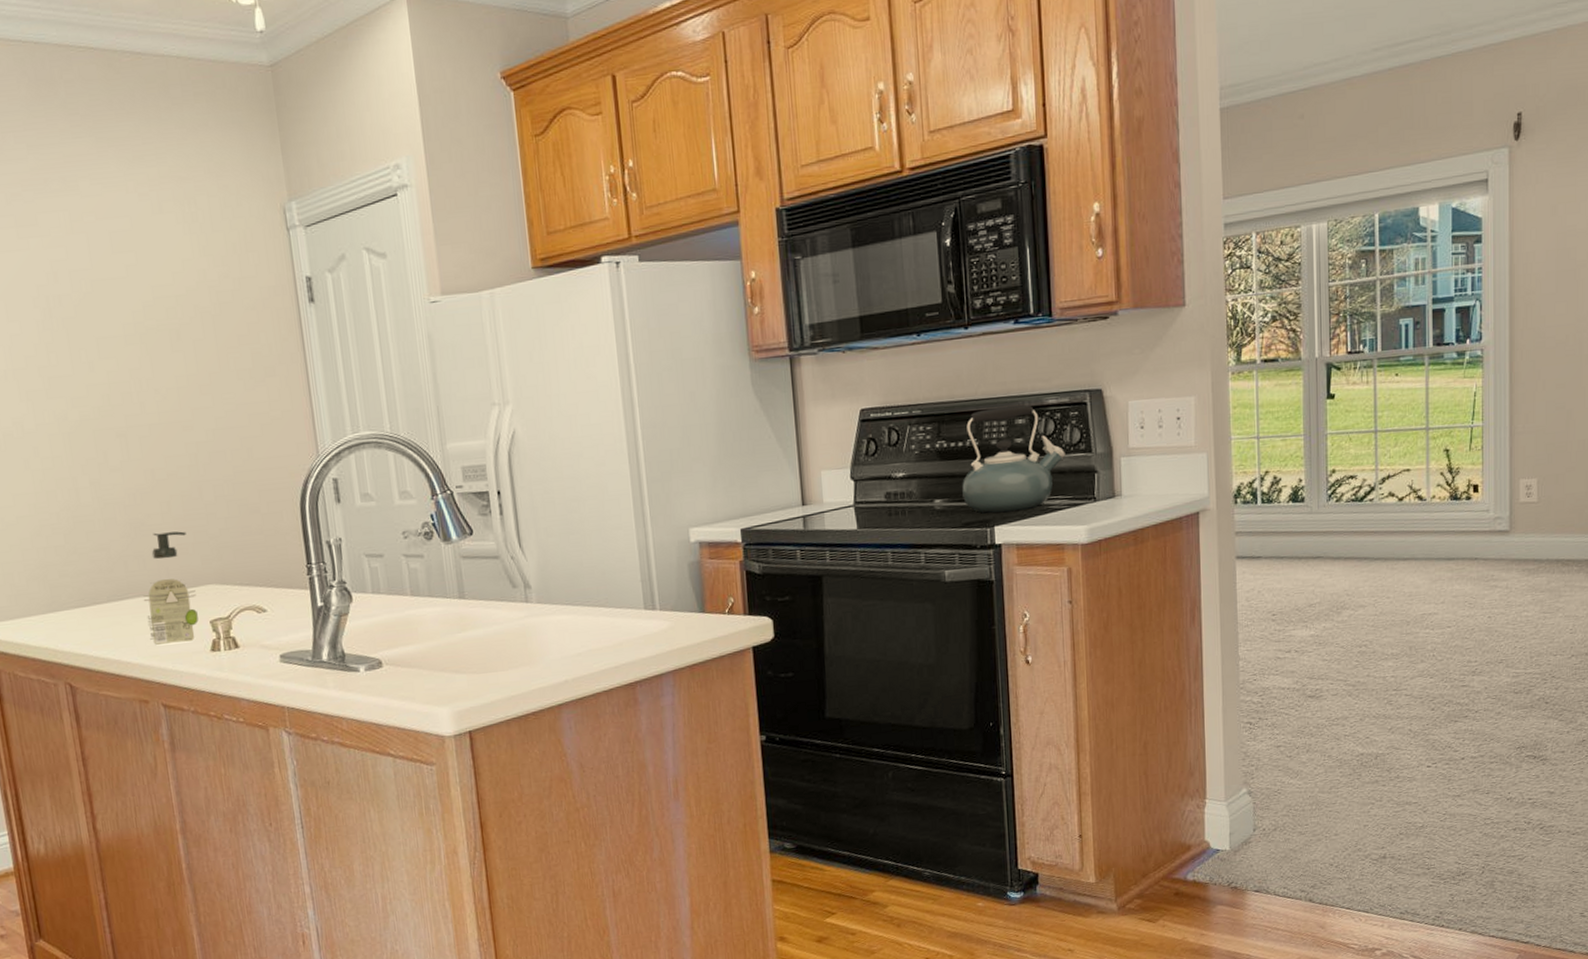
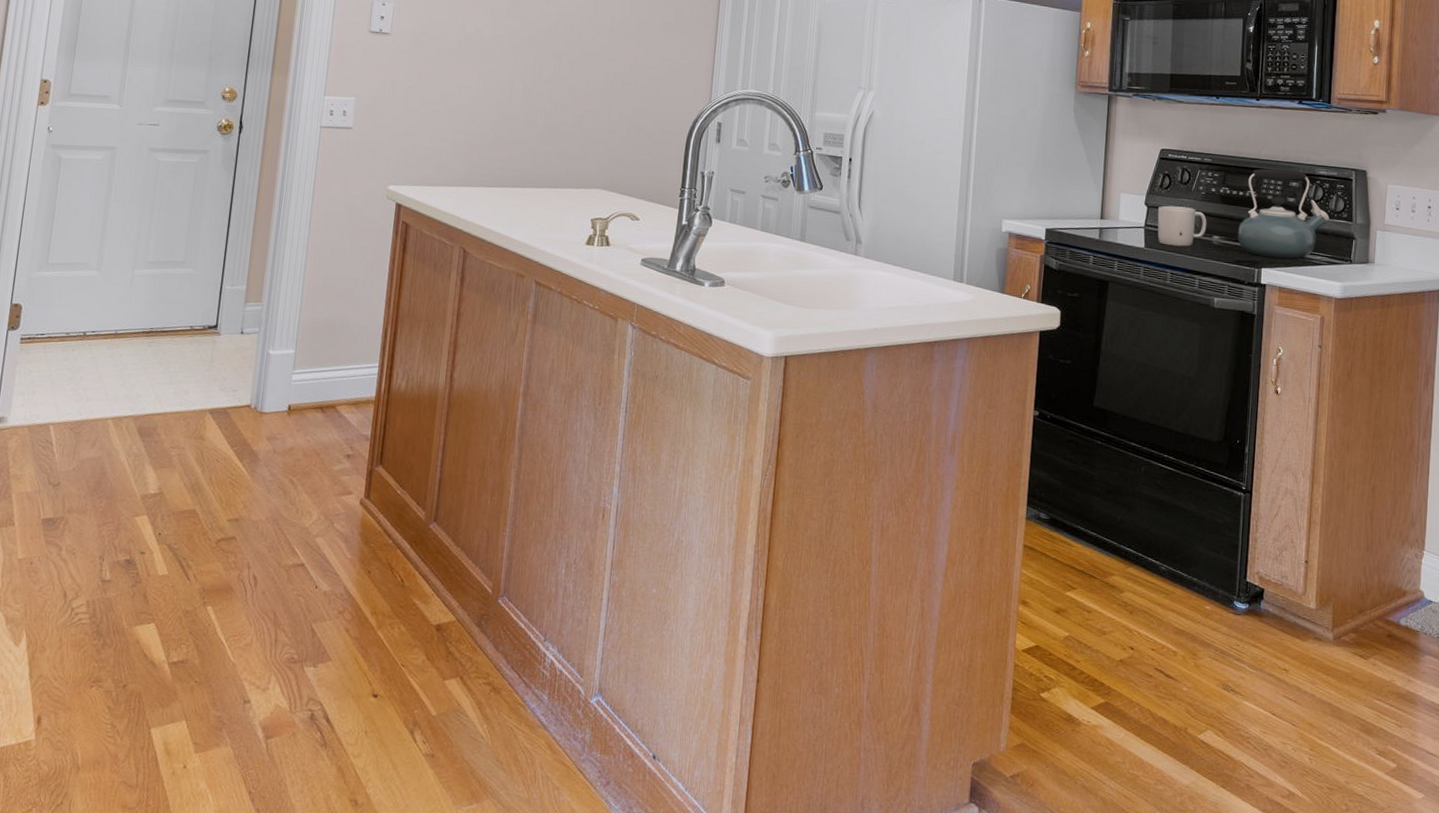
soap dispenser: present [142,531,198,645] -> none [539,138,590,233]
mug: none [867,472,926,522] -> present [1157,205,1207,247]

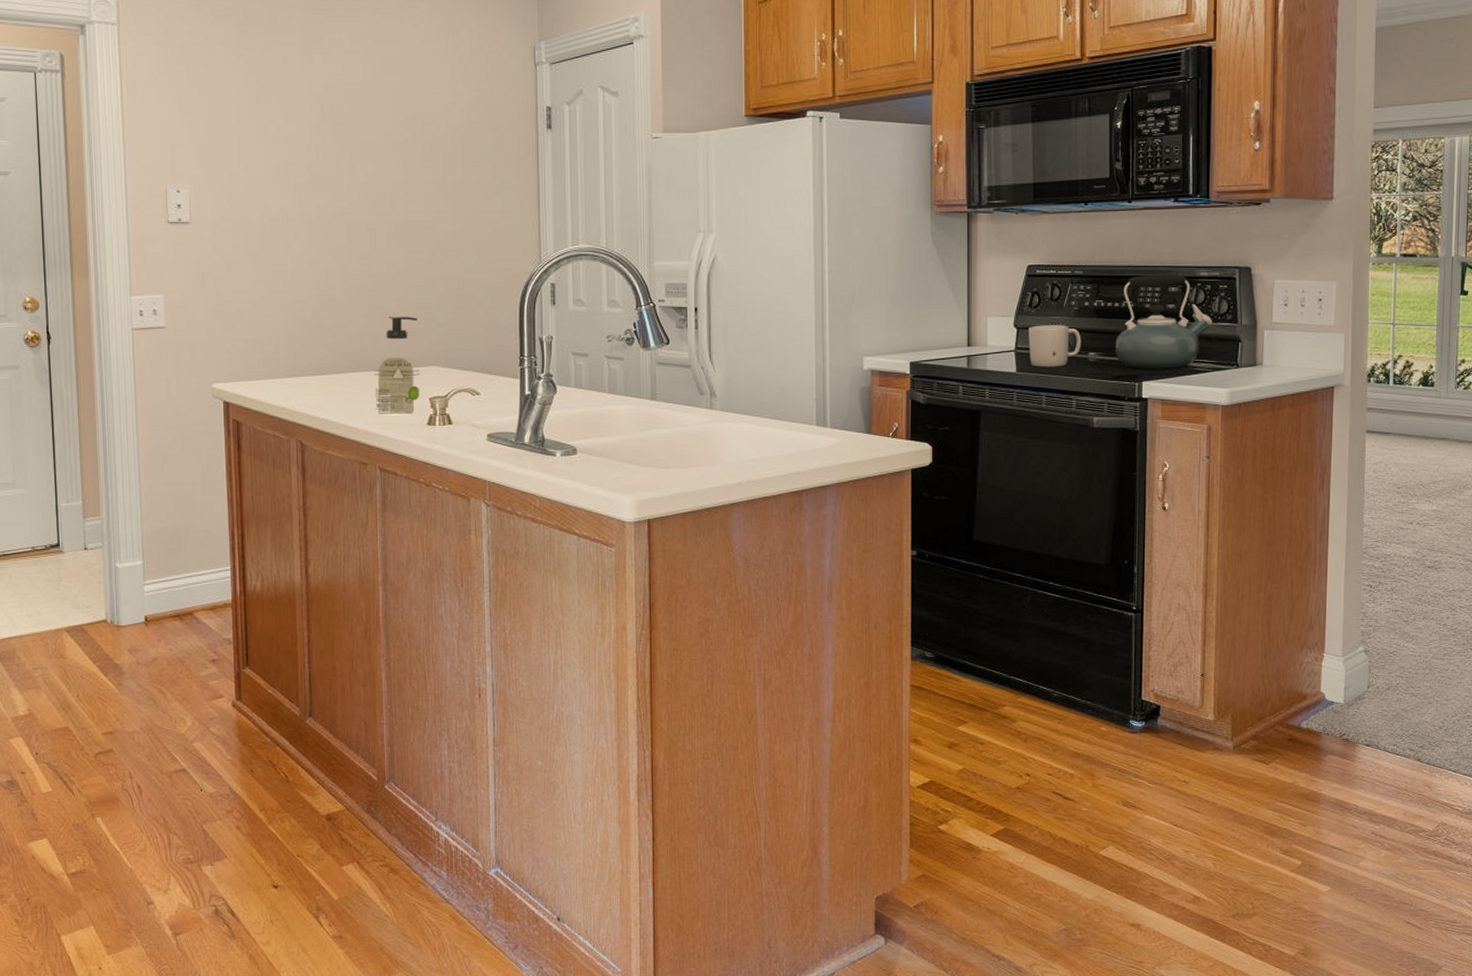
soap dispenser: none [539,138,590,233] -> present [373,316,420,414]

